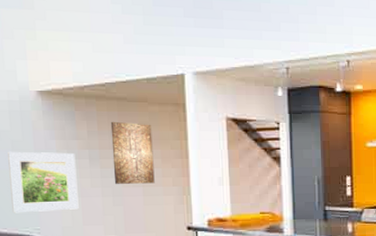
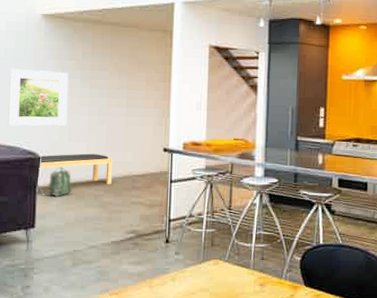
wall art: present [110,121,155,184] -> none [101,44,140,105]

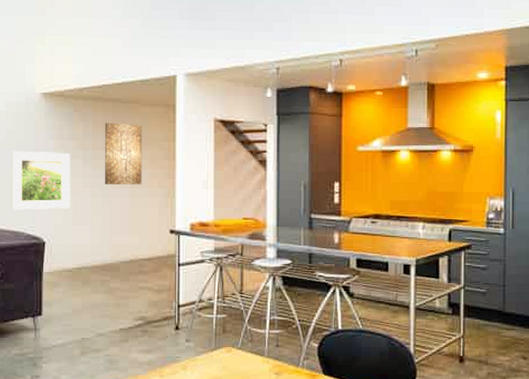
backpack: present [36,166,72,197] -> none [42,251,78,283]
bench: present [38,153,113,184] -> none [43,237,119,269]
wall art: none [101,44,140,105] -> present [104,122,142,185]

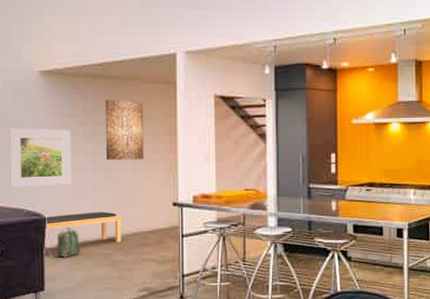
backpack: none [42,251,78,283] -> present [44,226,81,258]
bench: none [43,237,119,269] -> present [45,211,122,242]

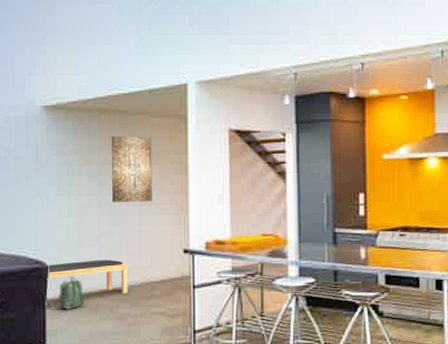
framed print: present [9,128,71,188] -> none [11,168,75,233]

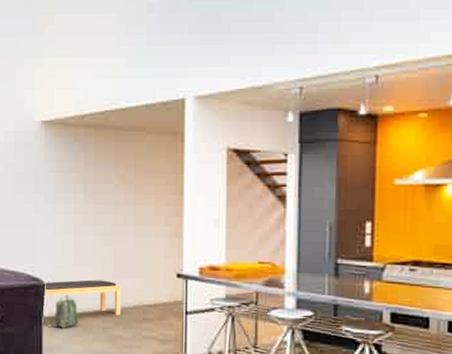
wall art: present [111,135,152,202] -> none [106,152,148,223]

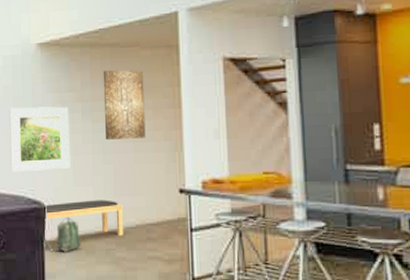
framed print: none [11,184,71,249] -> present [9,106,70,173]
wall art: none [106,152,148,223] -> present [103,70,146,140]

